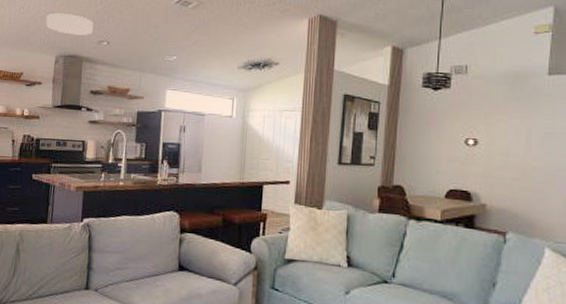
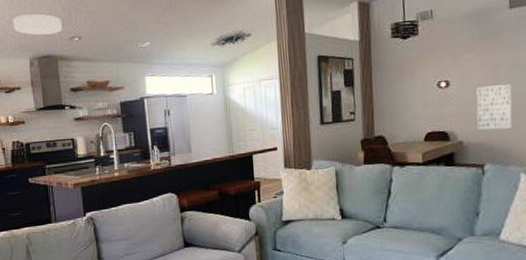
wall art: none [503,150,543,199] -> present [476,84,512,130]

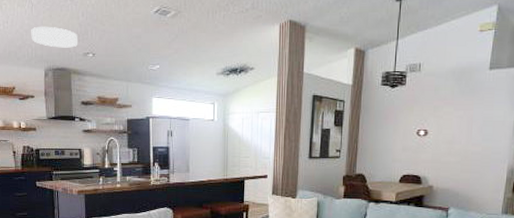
wall art: present [476,84,512,130] -> none [447,138,482,179]

